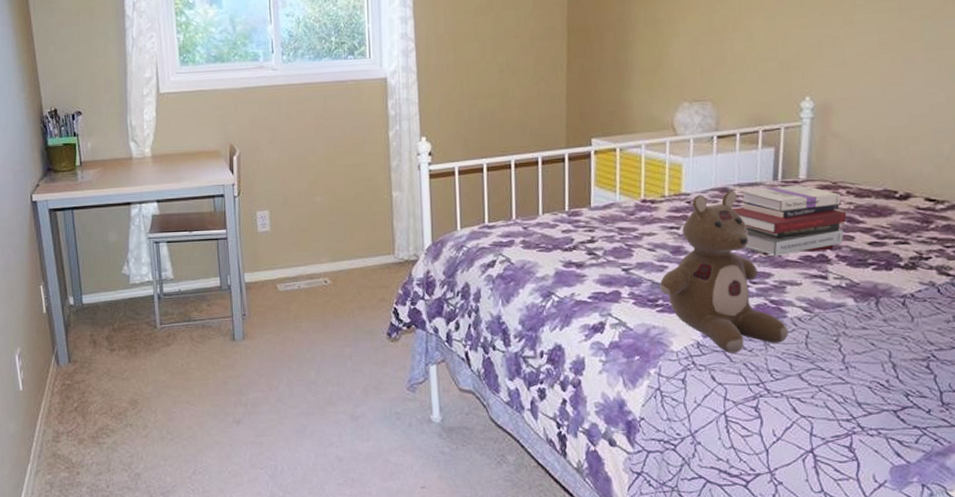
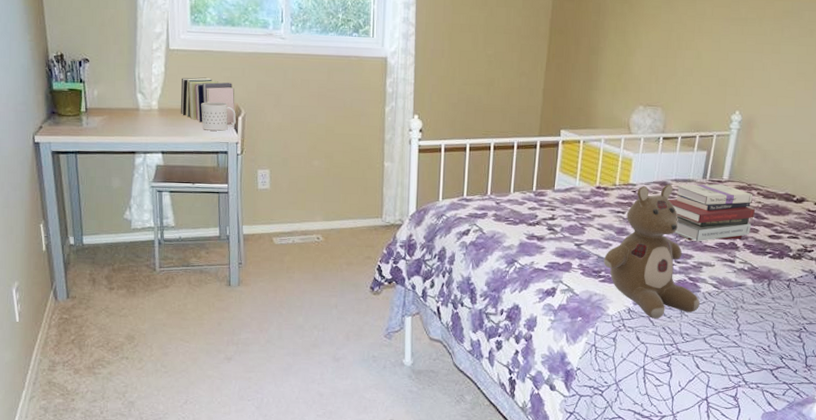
books: none [173,118,230,166] -> present [180,77,235,124]
mug: none [194,143,231,174] -> present [201,102,236,131]

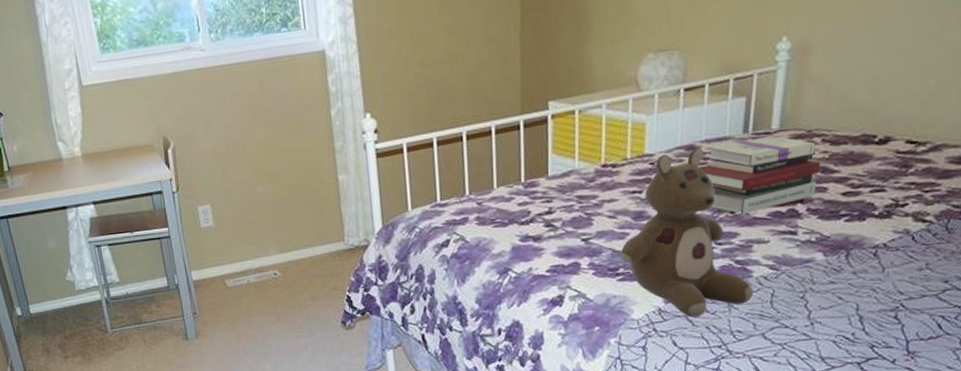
books: present [180,77,235,124] -> none [100,110,165,163]
mug: present [201,102,236,131] -> none [125,136,166,171]

